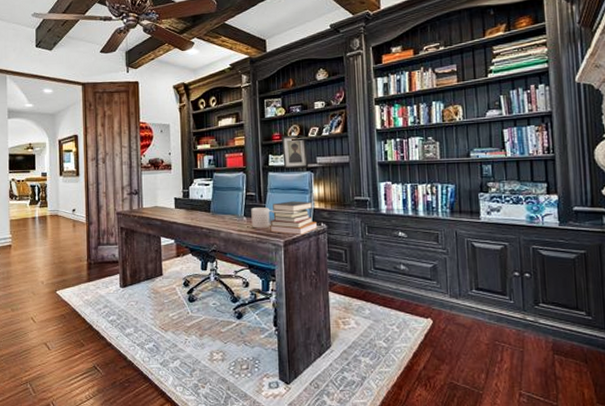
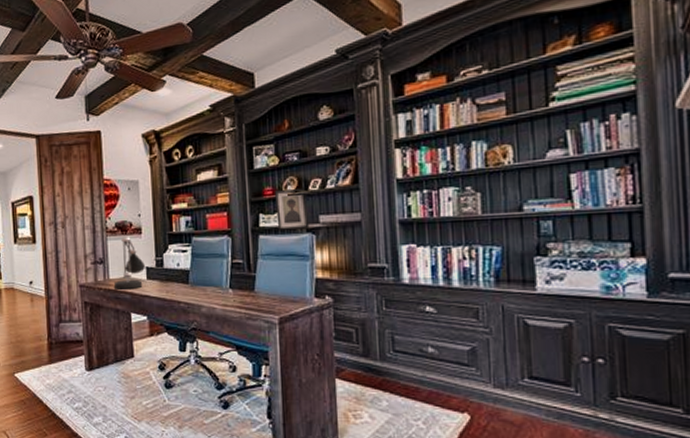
desk lamp: none [147,172,175,217] -> present [114,237,146,289]
mug: present [251,207,276,228] -> none [238,276,269,303]
books: present [270,201,317,235] -> none [261,269,320,310]

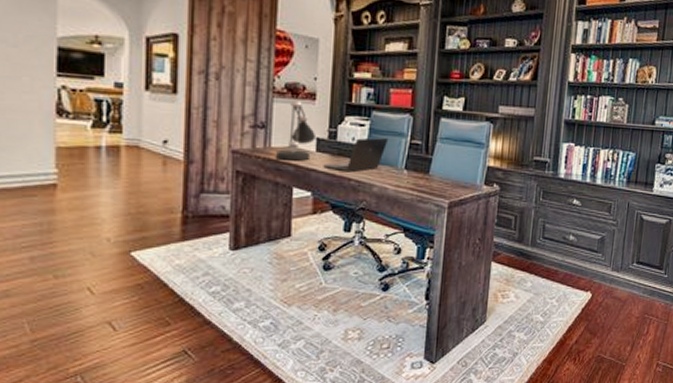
laptop: none [154,261,211,296] -> present [323,138,389,173]
picture frame: present [275,189,310,230] -> none [459,75,490,117]

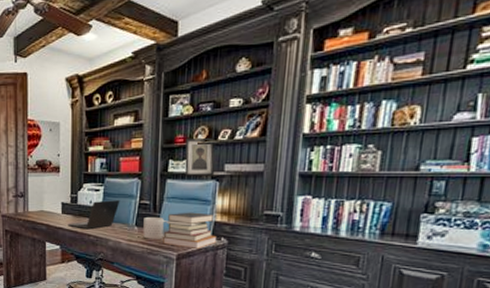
desk lamp: present [276,101,317,161] -> none [33,174,62,221]
mug: none [413,159,443,185] -> present [143,216,170,240]
books: none [434,155,489,196] -> present [163,212,216,249]
picture frame: none [459,75,490,117] -> present [184,138,215,176]

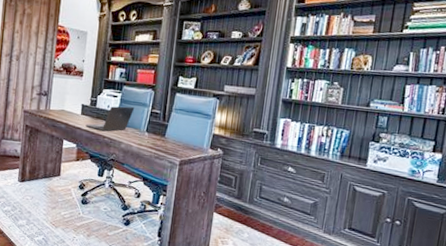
mug: present [143,216,170,240] -> none [152,125,176,146]
books: present [163,212,216,249] -> none [169,123,214,157]
picture frame: present [184,138,215,176] -> none [191,60,218,94]

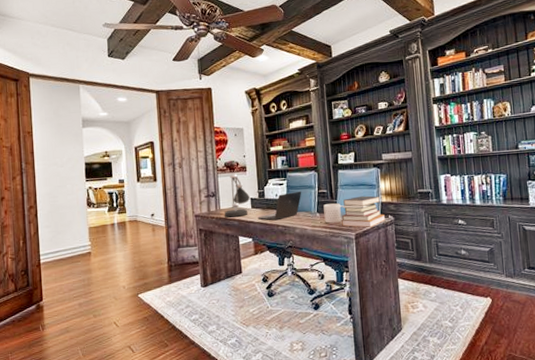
desk lamp: none [53,77,82,121] -> present [225,174,251,218]
mug: none [152,125,176,146] -> present [323,203,347,224]
books: none [169,123,214,157] -> present [341,195,385,228]

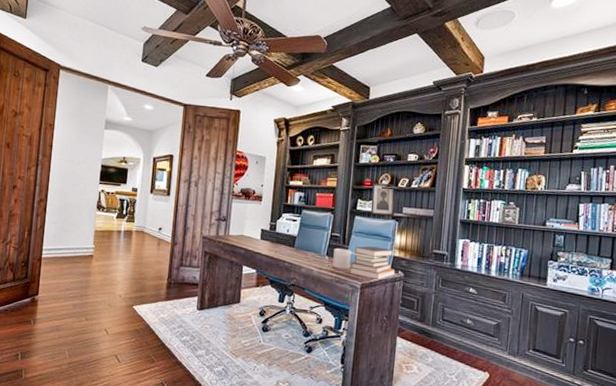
desk lamp: present [225,174,251,218] -> none [232,202,261,246]
laptop: present [258,191,302,221] -> none [265,230,315,256]
picture frame: none [349,134,375,166] -> present [370,183,396,216]

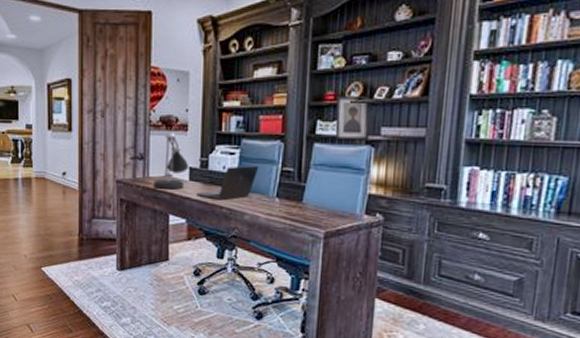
desk lamp: none [232,202,261,246] -> present [154,133,189,190]
laptop: none [265,230,315,256] -> present [196,166,259,201]
mug: present [332,248,356,270] -> none [285,186,317,214]
books: present [349,246,395,280] -> none [308,182,370,226]

